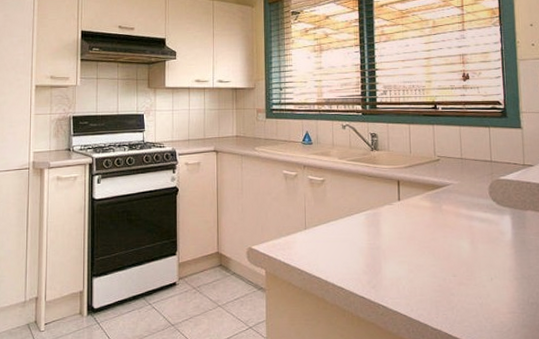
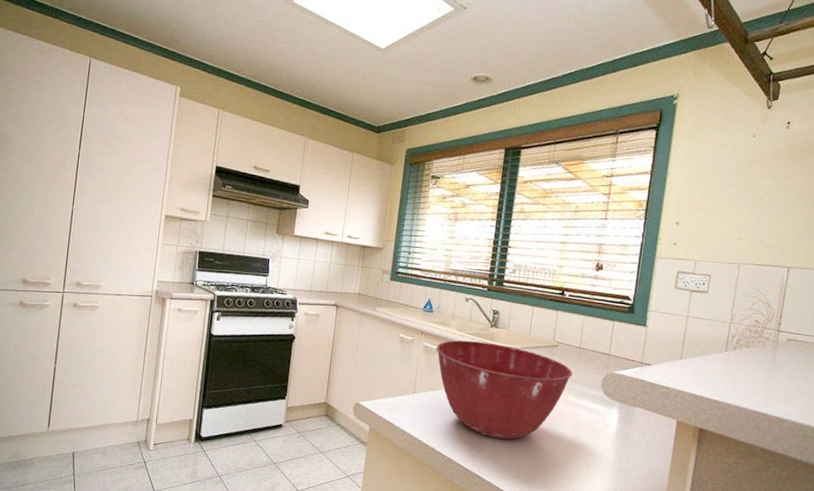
mixing bowl: none [320,167,459,263] -> present [436,340,573,440]

